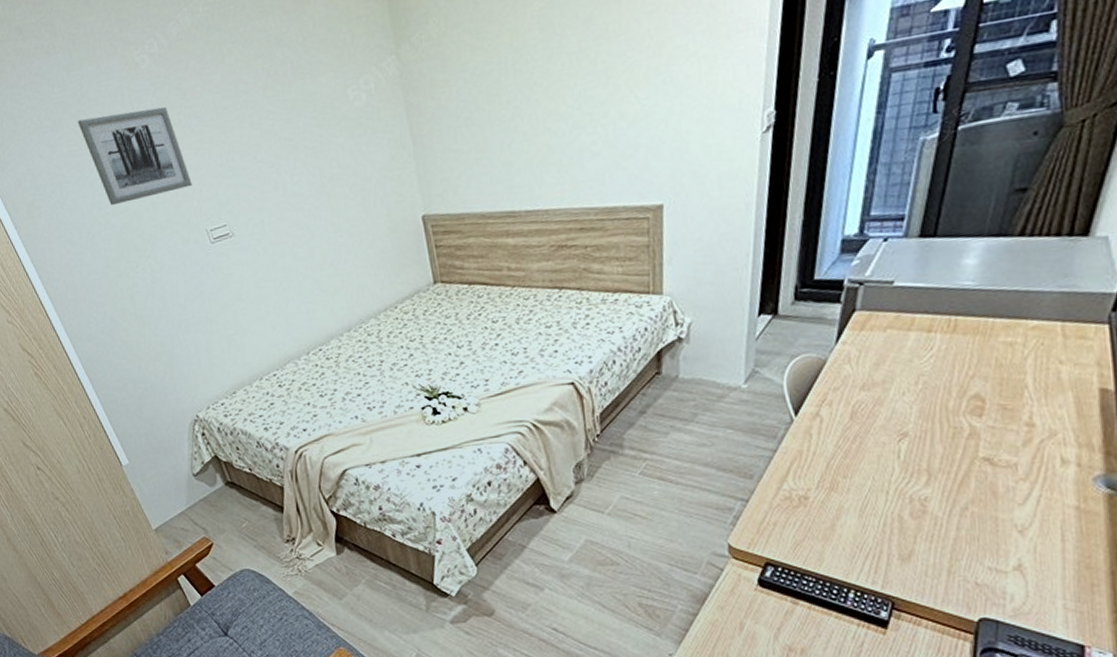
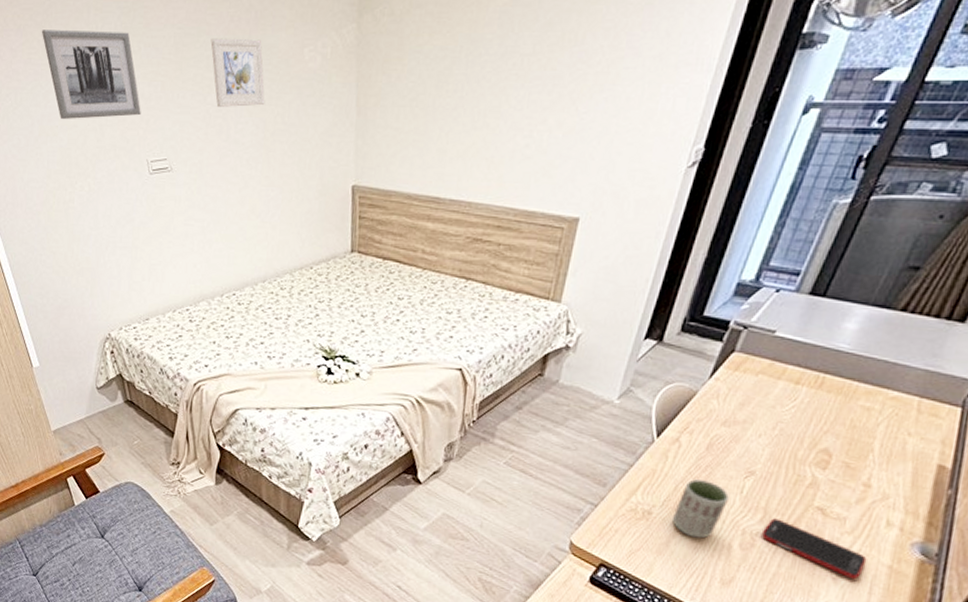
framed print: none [250,88,317,163] -> present [210,38,265,107]
cup: none [831,451,887,516] -> present [671,479,729,539]
cell phone: none [930,478,1051,529] -> present [760,518,867,580]

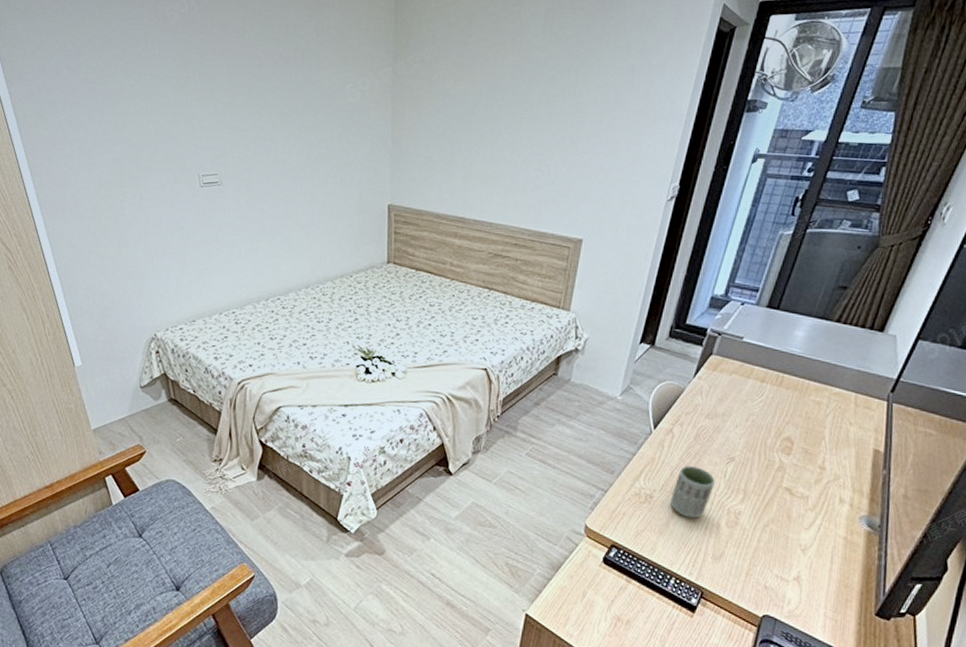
wall art: present [41,29,141,119] -> none [99,53,194,134]
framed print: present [210,38,265,107] -> none [261,71,310,132]
cell phone: present [760,518,867,580] -> none [742,498,827,551]

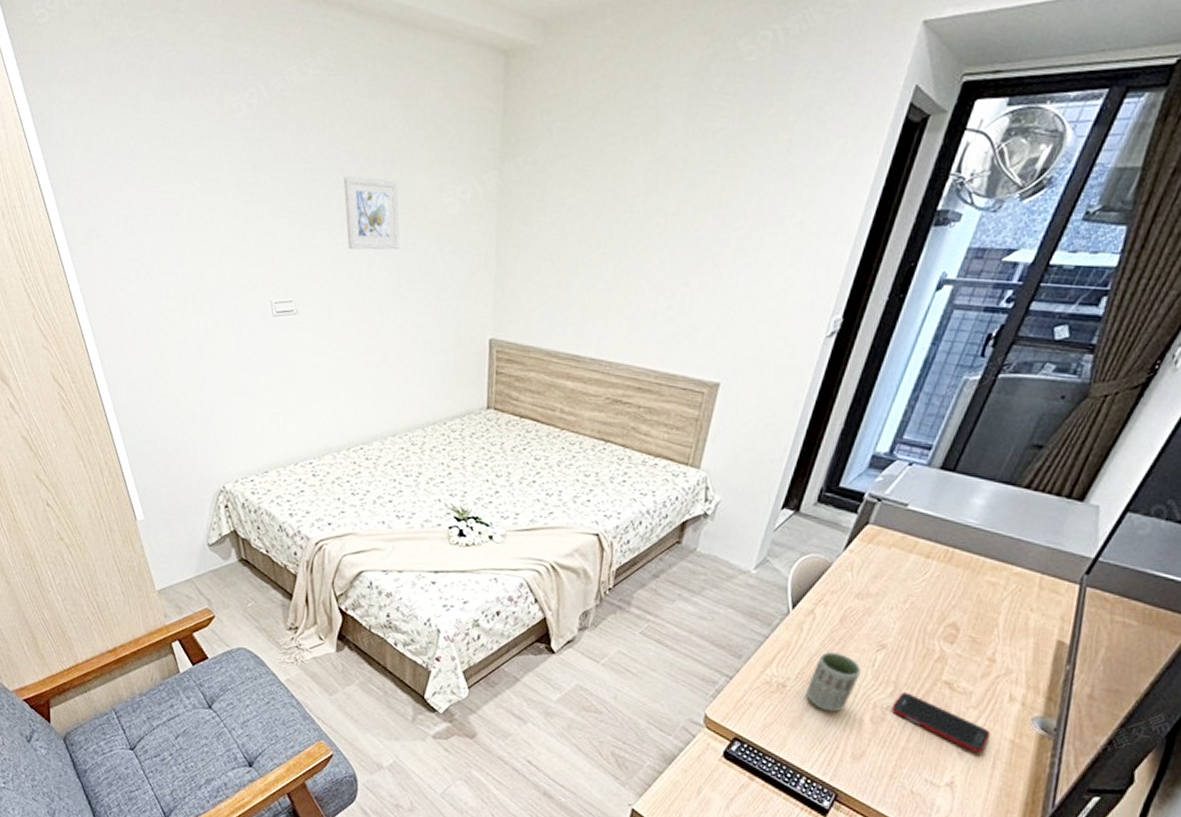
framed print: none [261,71,310,132] -> present [343,176,400,250]
cell phone: none [742,498,827,551] -> present [891,692,991,755]

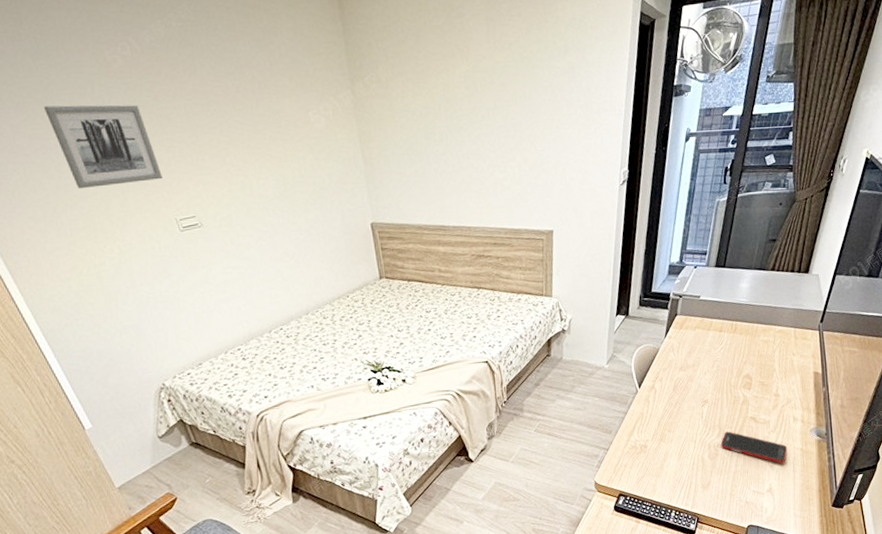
wall art: none [157,154,266,253] -> present [43,105,163,188]
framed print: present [343,176,400,250] -> none [221,106,281,166]
cup: present [805,652,861,712] -> none [661,413,695,458]

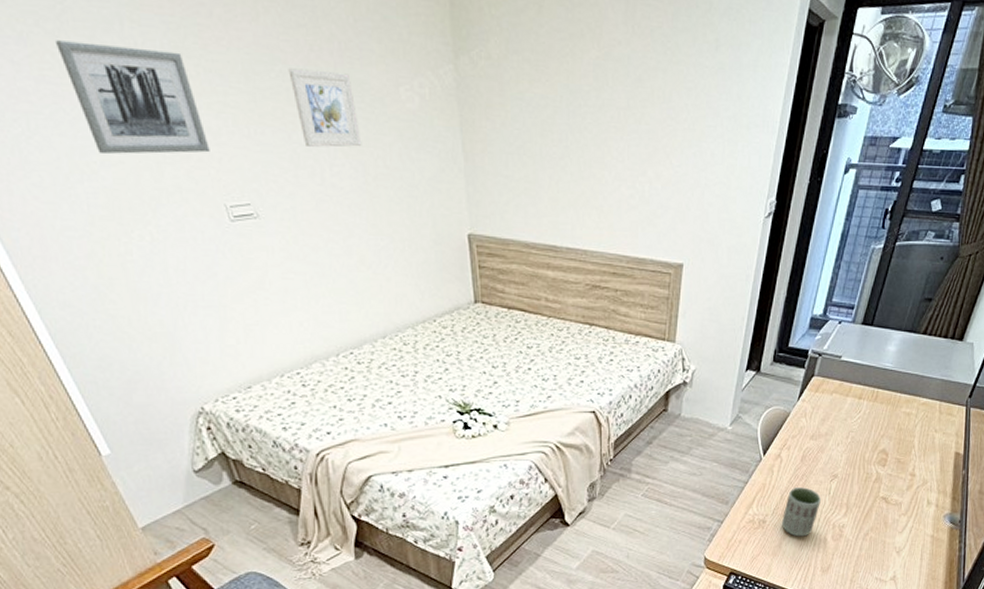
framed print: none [221,106,281,166] -> present [288,68,362,147]
cup: none [661,413,695,458] -> present [781,487,821,537]
cell phone: present [720,431,788,464] -> none [846,511,917,551]

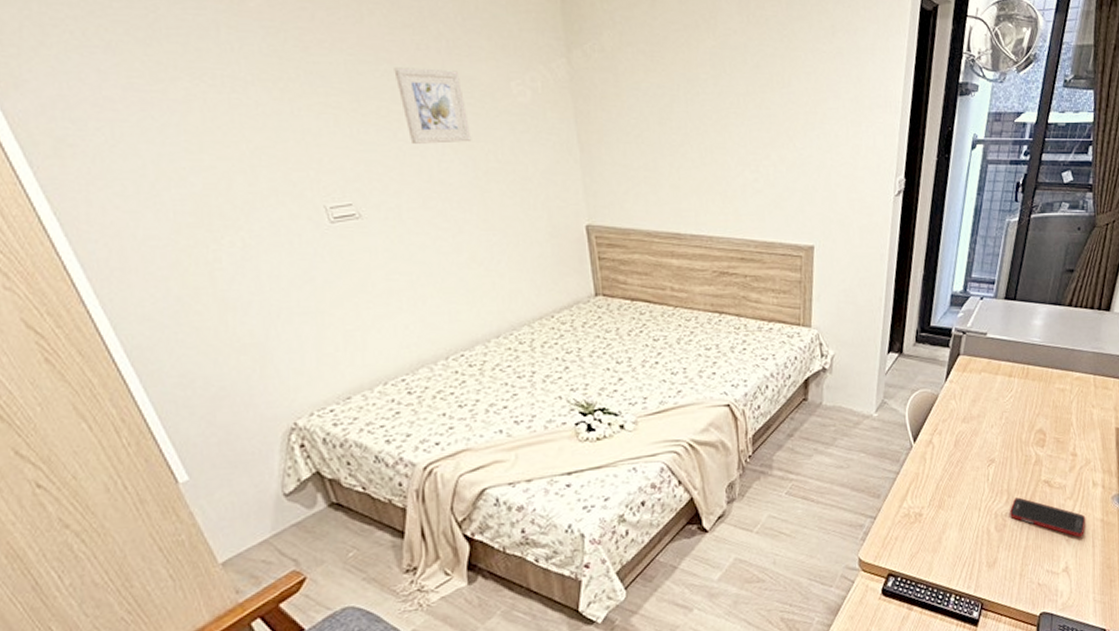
wall art: present [54,40,210,154] -> none [145,48,309,159]
cup: present [781,487,821,537] -> none [939,474,979,530]
cell phone: none [846,511,917,551] -> present [1009,497,1086,538]

